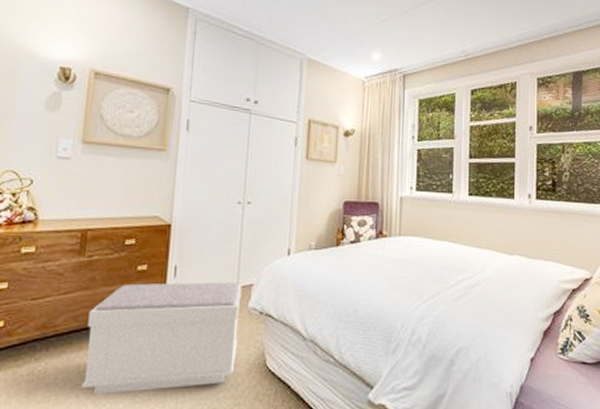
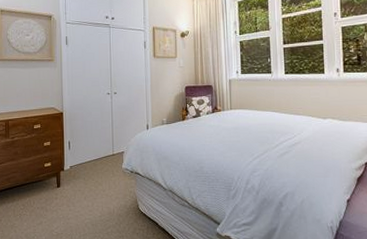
bench: present [81,282,242,394] -> none [16,151,118,230]

